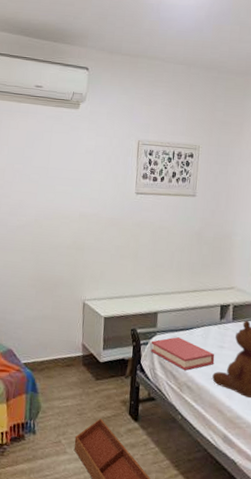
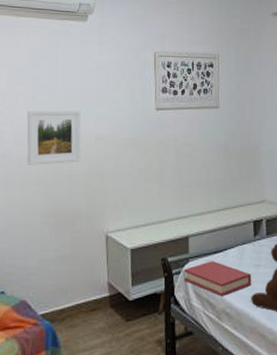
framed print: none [20,186,68,236] -> present [27,110,82,165]

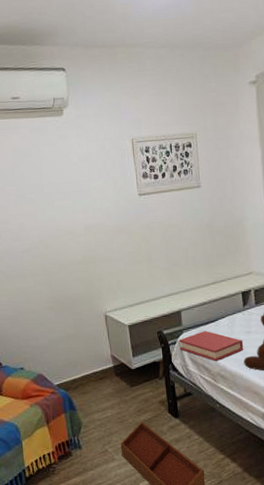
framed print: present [27,110,82,165] -> none [20,203,74,258]

